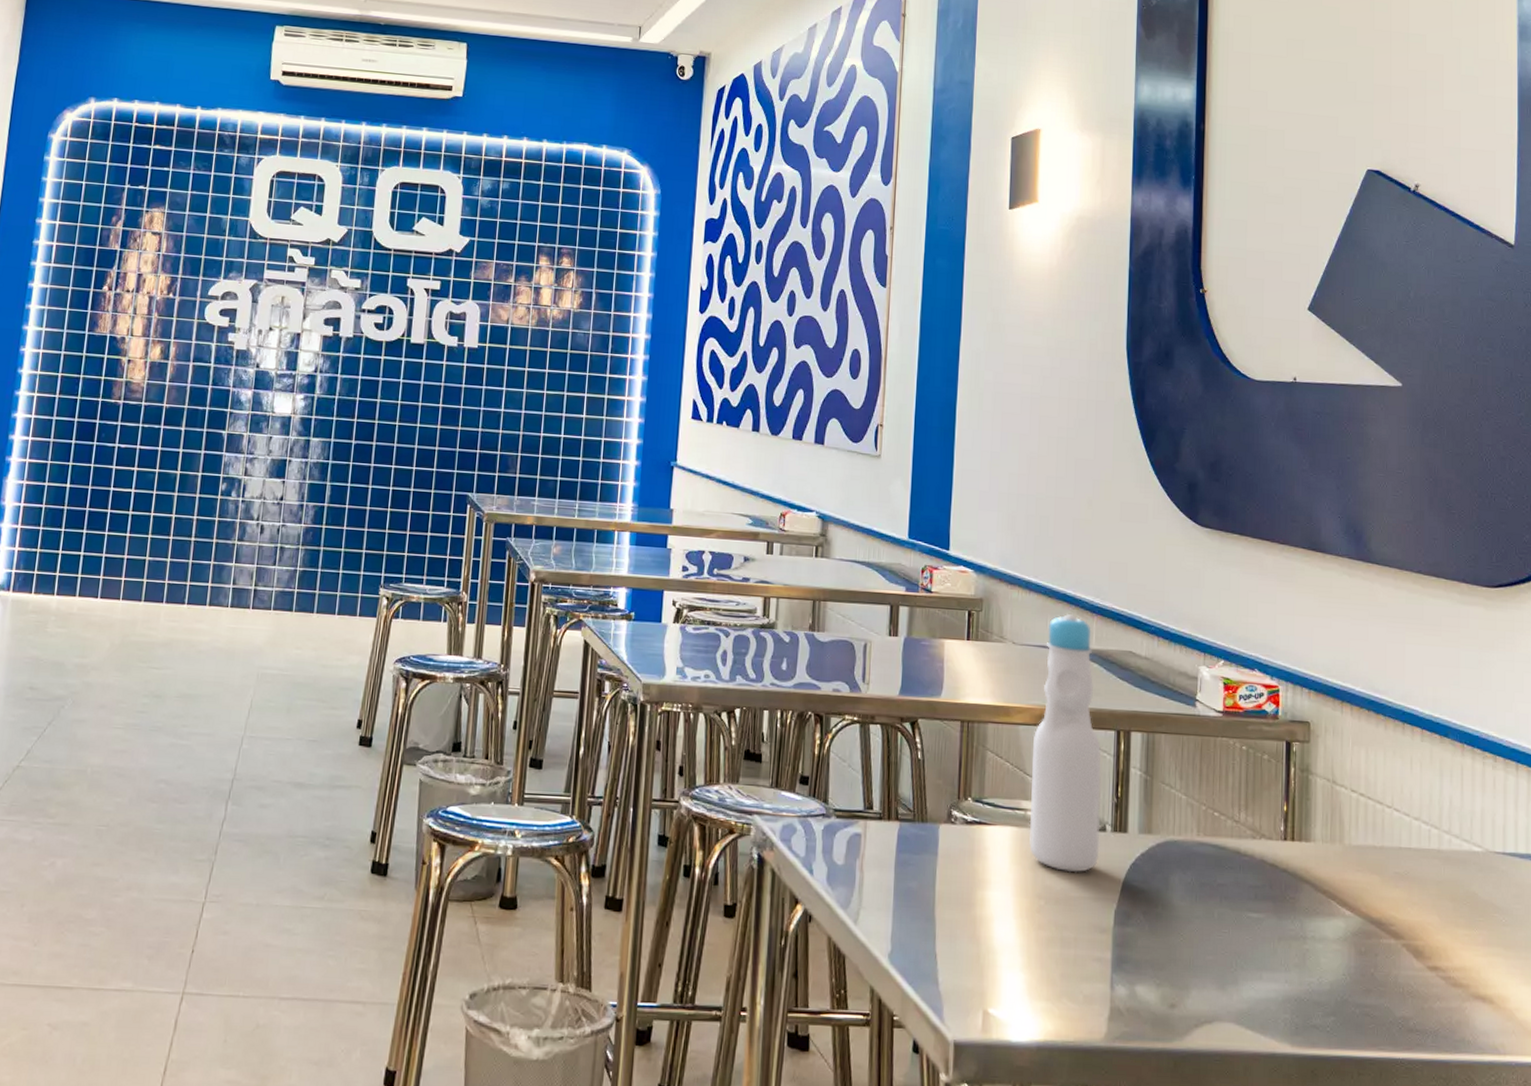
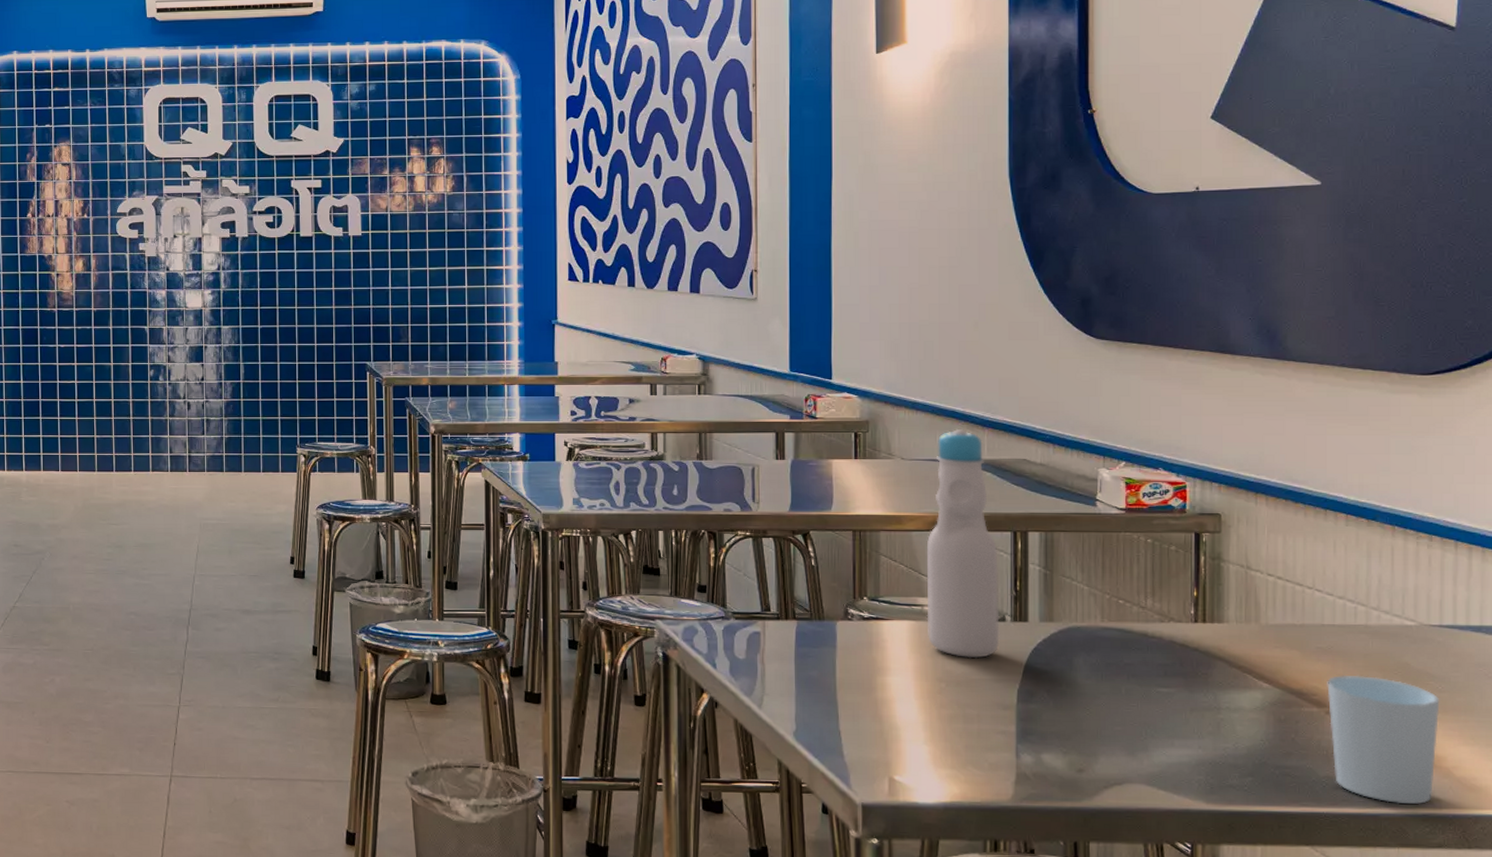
cup: none [1403,903,1504,1050] -> present [1327,674,1440,804]

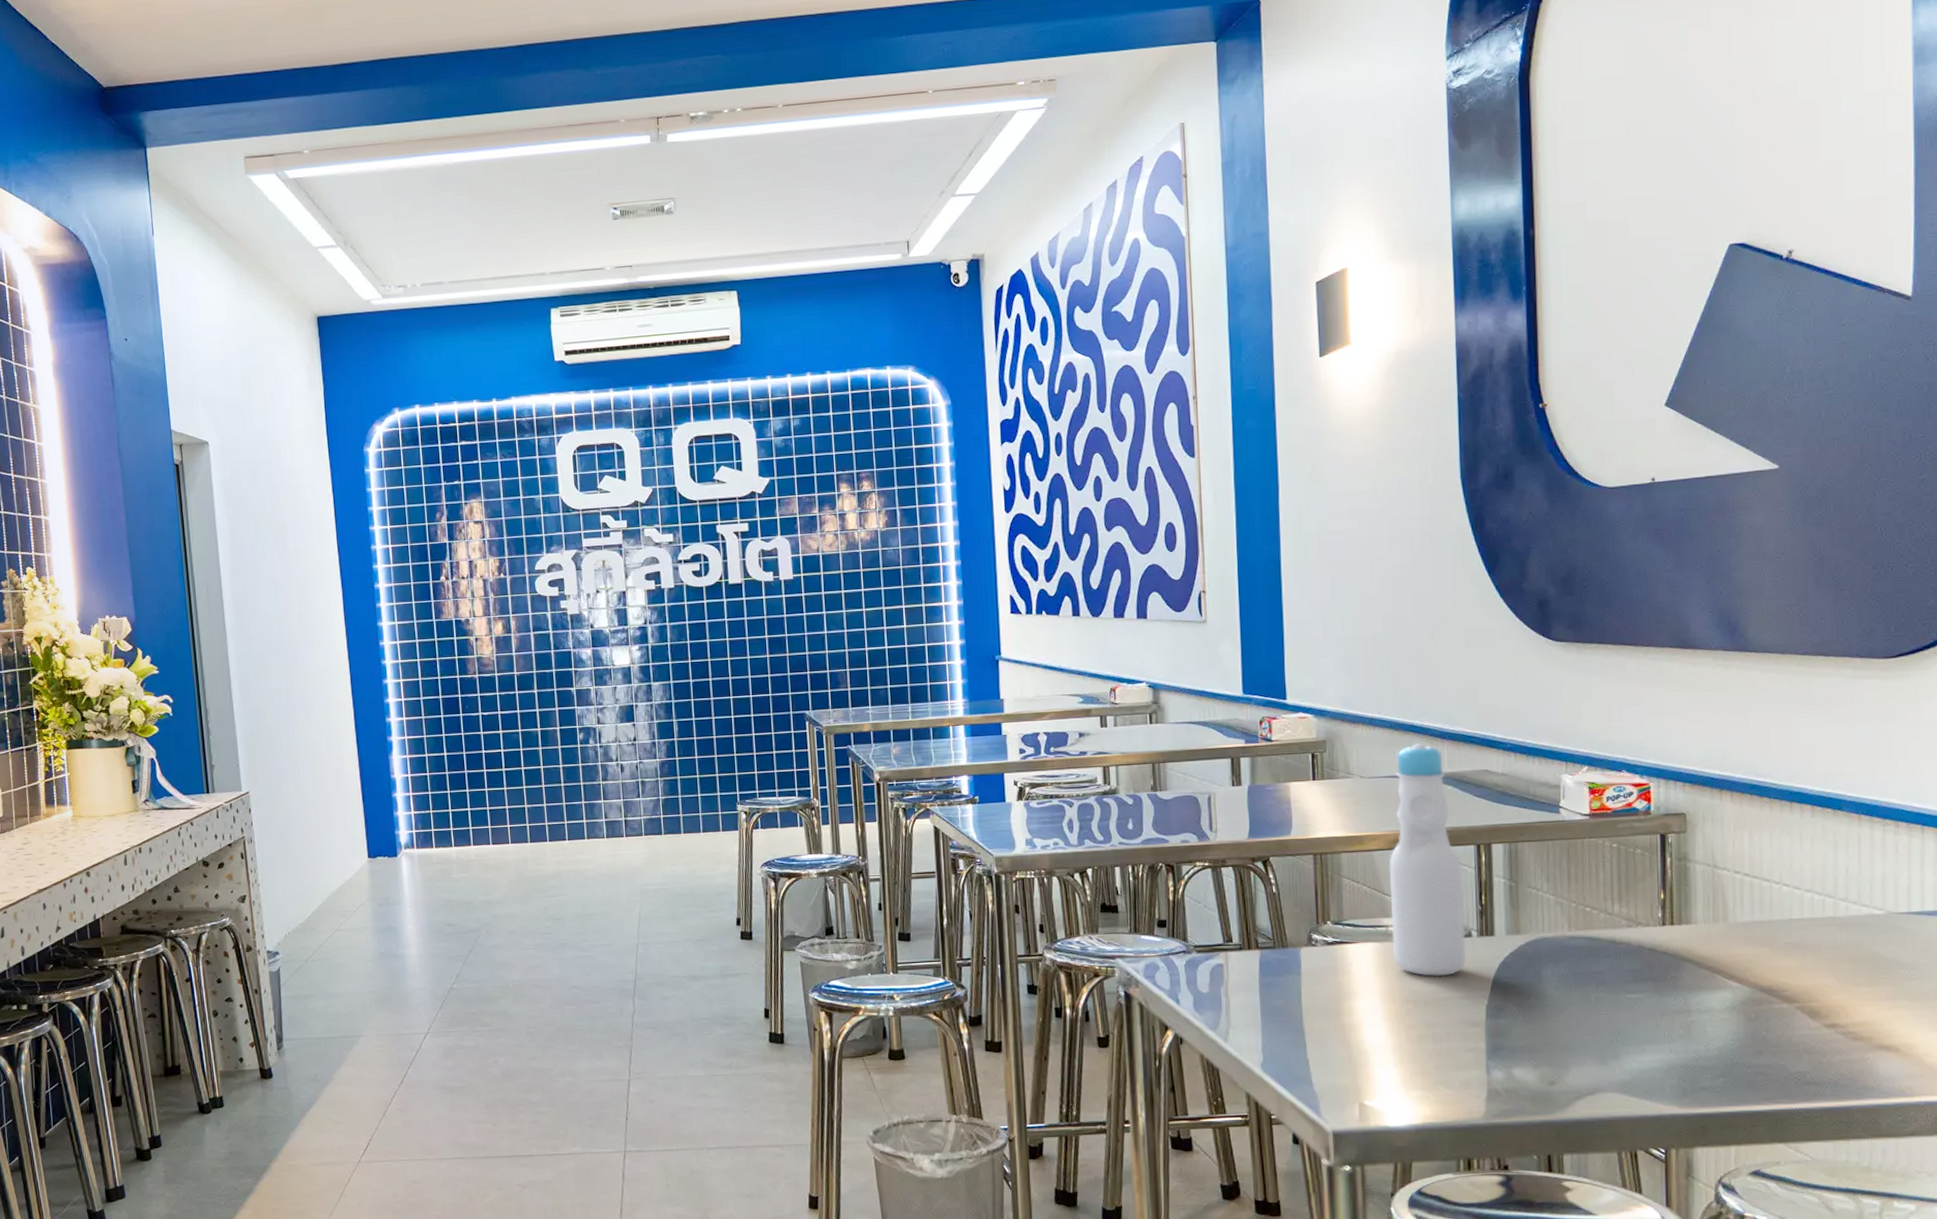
cup: present [1327,674,1440,804] -> none [1796,968,1910,1095]

